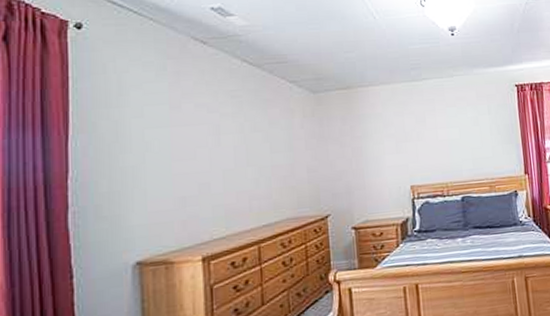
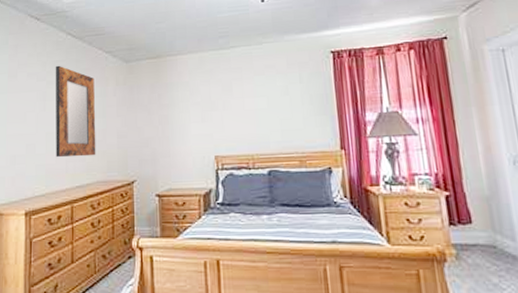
home mirror: none [229,95,284,197] -> present [55,65,96,158]

